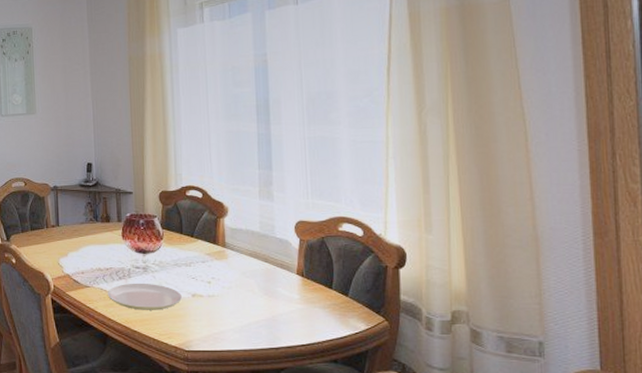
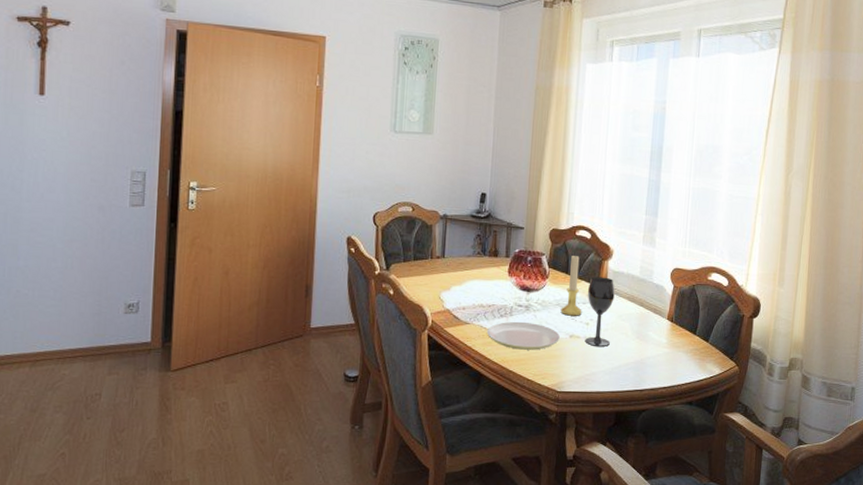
candle holder: none [179,215,202,275] -> present [560,255,582,316]
wine glass: none [205,235,236,304] -> present [585,276,615,347]

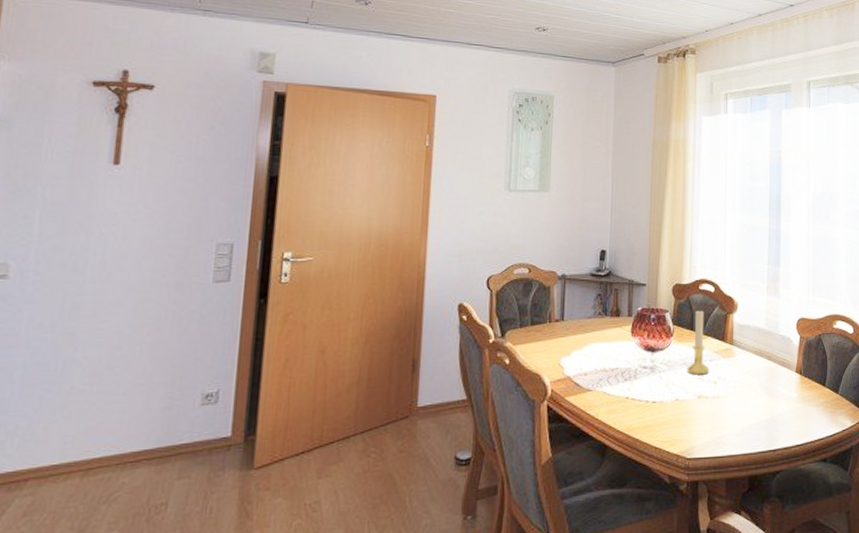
plate: present [486,321,560,350] -> none [610,384,687,415]
wine glass: present [585,276,615,347] -> none [713,331,742,406]

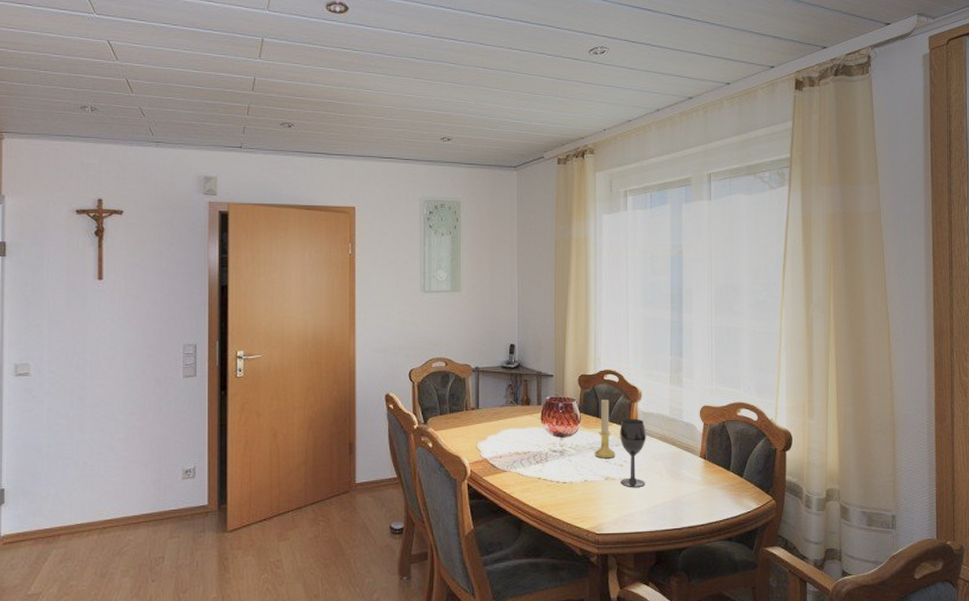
wine glass: none [713,331,742,406] -> present [619,419,646,487]

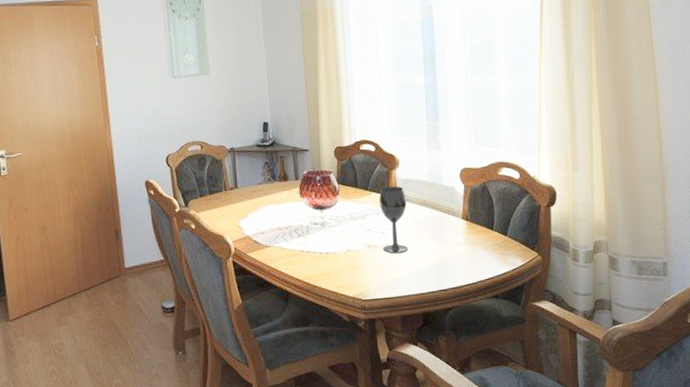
candle holder: present [594,398,615,459] -> none [355,168,377,228]

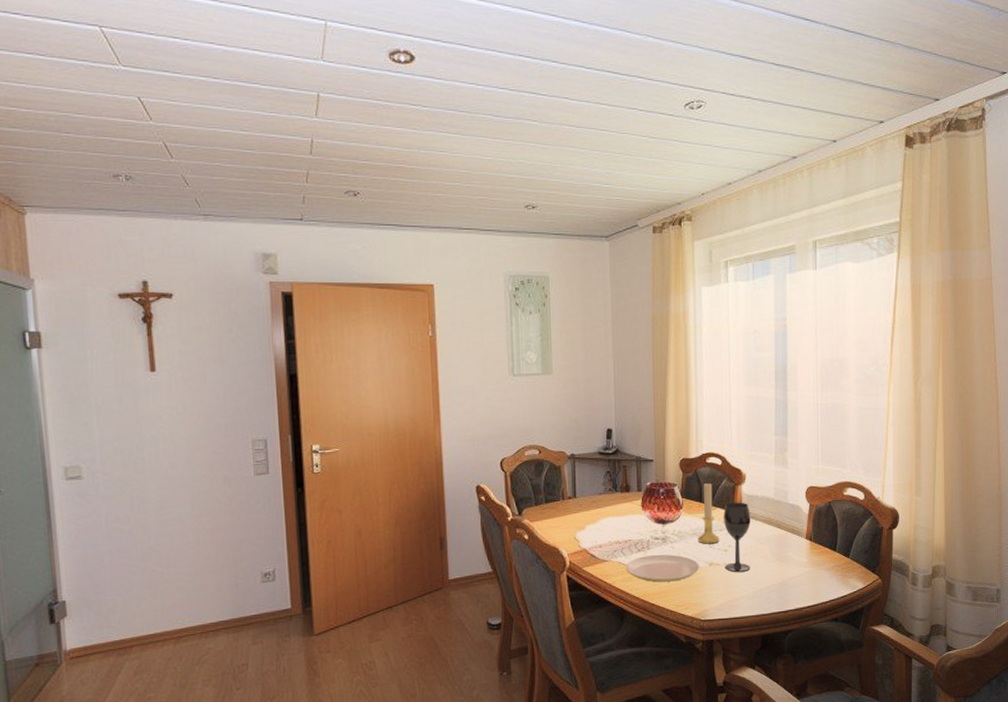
plate: none [287,238,358,265] -> present [625,554,699,582]
candle holder: none [355,168,377,228] -> present [697,482,719,544]

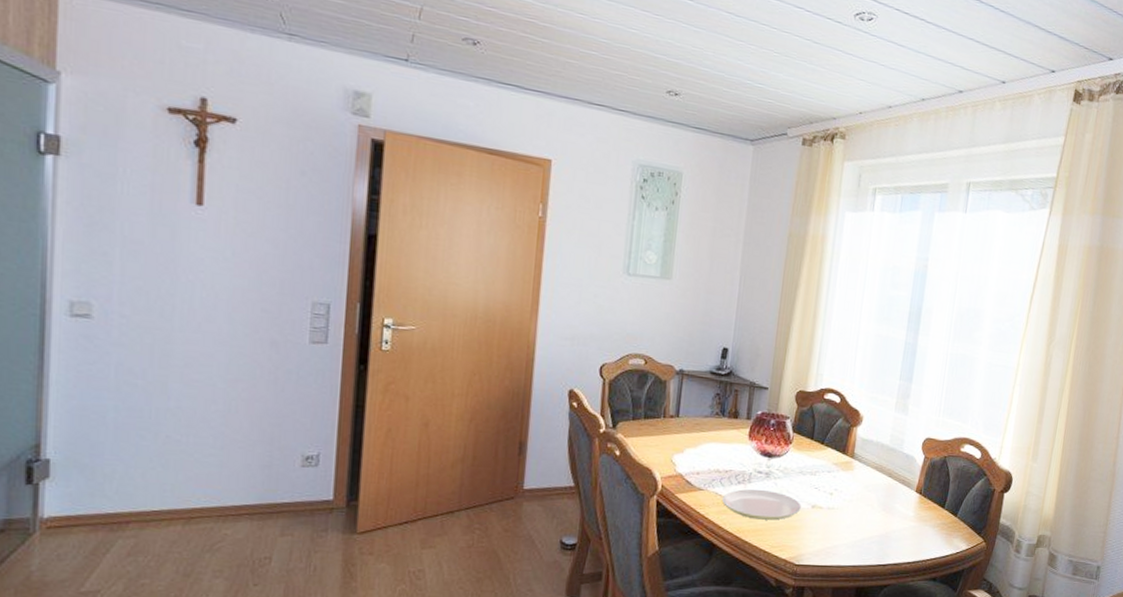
candle holder: present [697,482,719,544] -> none [803,419,827,486]
wine glass: present [723,502,751,572] -> none [827,444,863,518]

